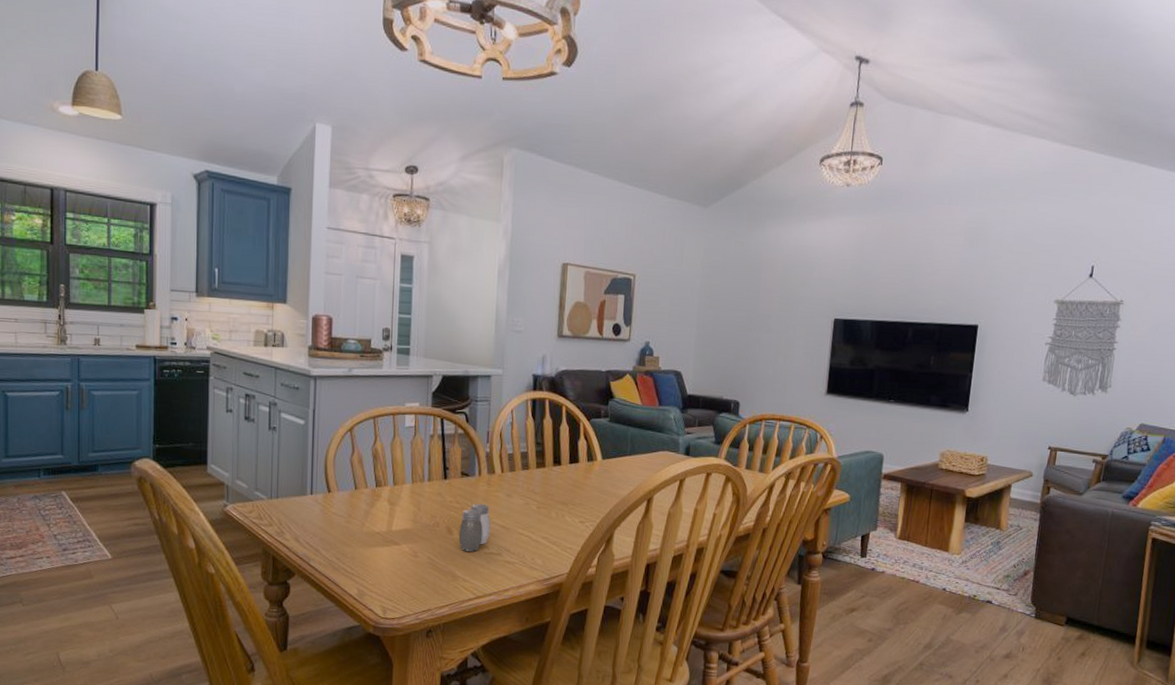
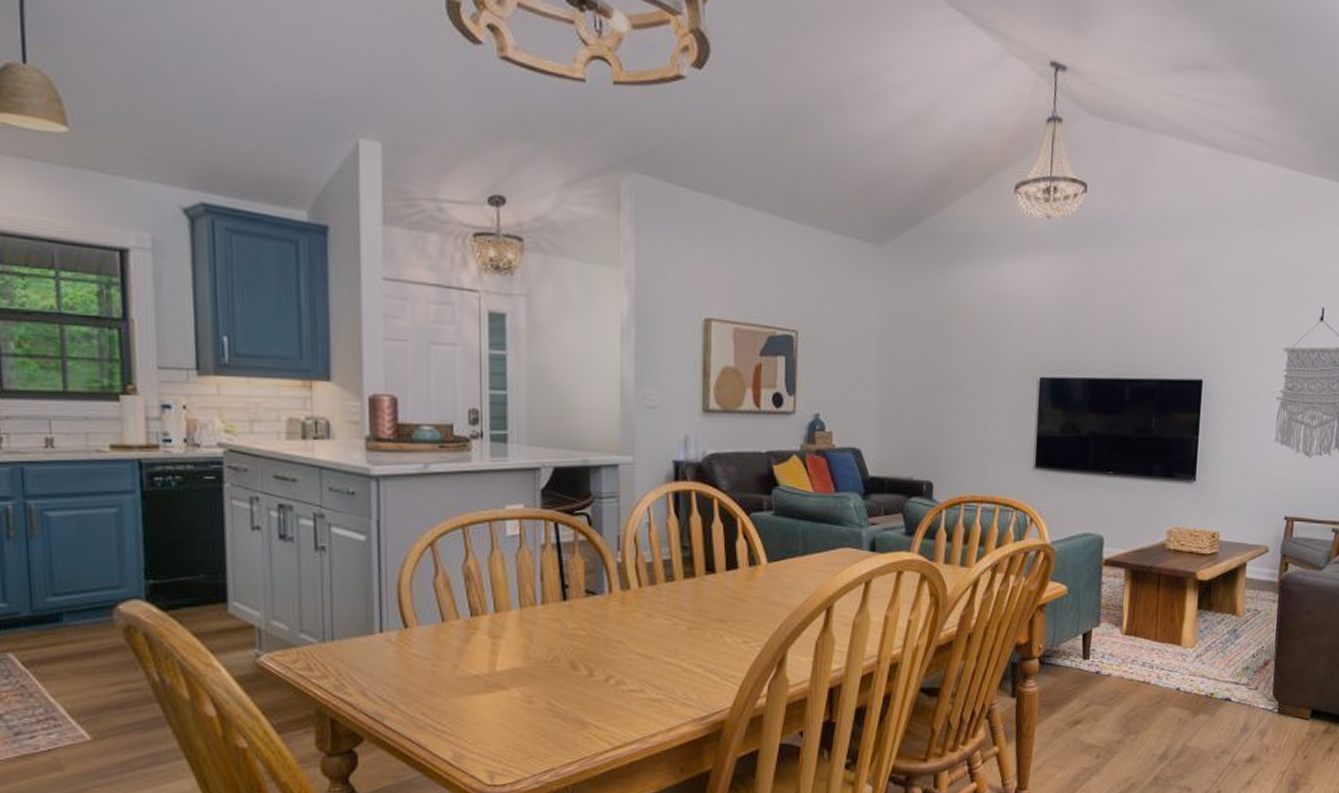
salt and pepper shaker: present [458,503,491,552] -> none [586,629,628,690]

